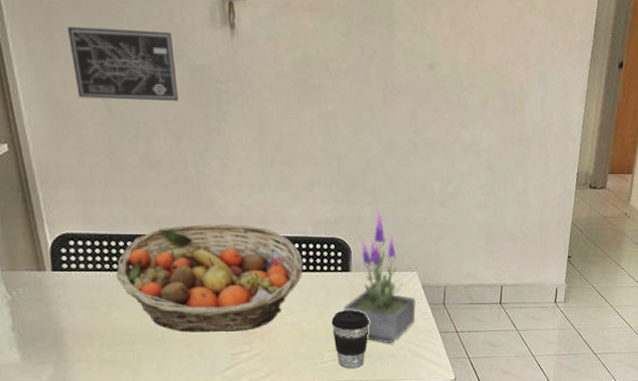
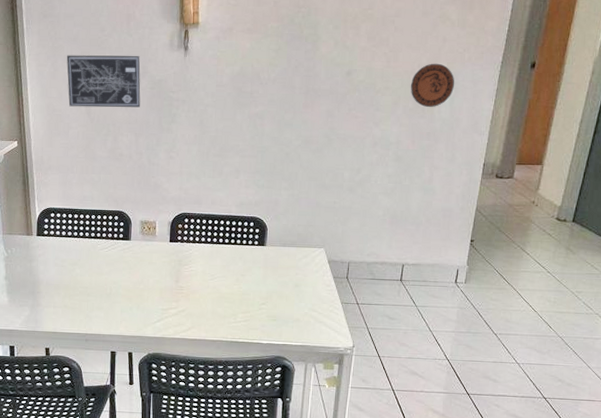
fruit basket: present [116,223,303,332] -> none [81,202,226,291]
coffee cup: present [331,310,369,369] -> none [246,278,279,330]
potted plant: present [343,212,417,344] -> none [257,196,322,310]
decorative plate: none [500,58,544,110] -> present [411,63,454,108]

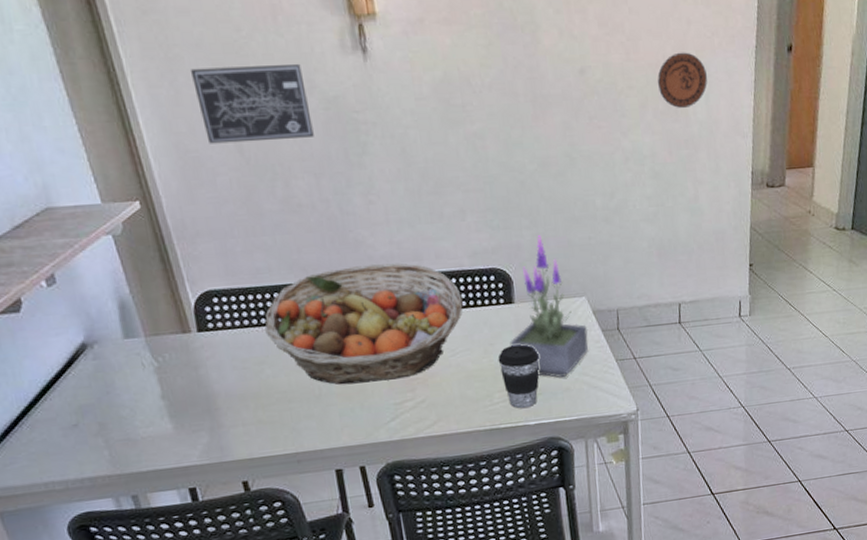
fruit basket: none [81,202,226,291] -> present [265,263,463,385]
coffee cup: none [246,278,279,330] -> present [498,344,539,409]
potted plant: none [257,196,322,310] -> present [509,235,588,379]

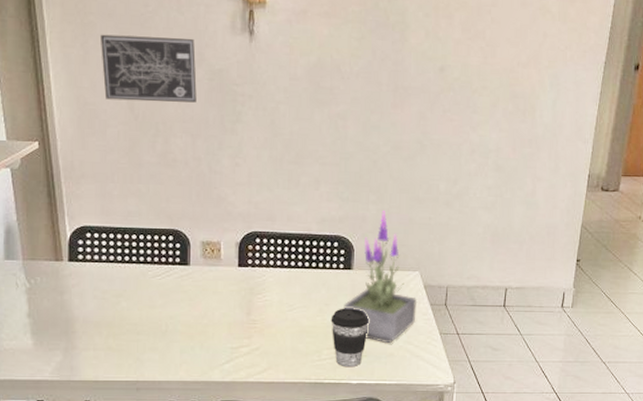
fruit basket: present [265,263,463,385] -> none [127,219,306,325]
decorative plate: present [657,52,708,109] -> none [510,61,556,112]

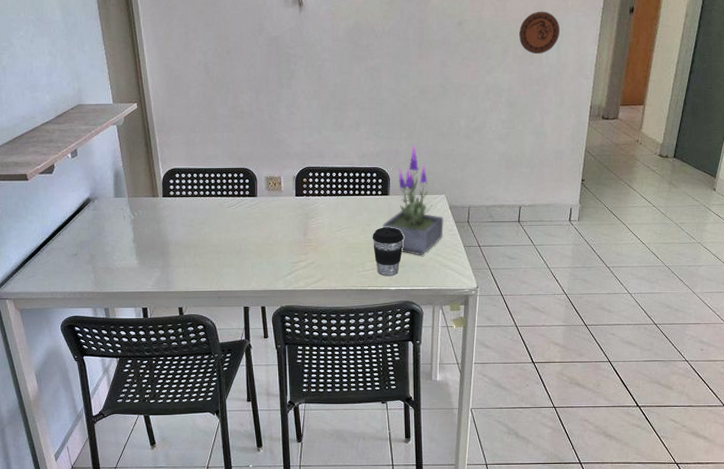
wall art: present [99,34,197,103] -> none [181,12,258,66]
decorative plate: none [510,61,556,112] -> present [519,11,560,55]

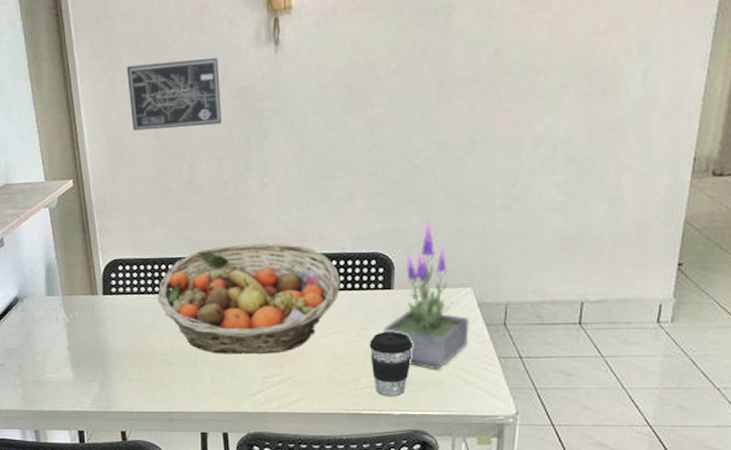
wall art: none [181,12,258,66] -> present [126,57,222,131]
fruit basket: none [208,158,350,245] -> present [157,242,340,354]
decorative plate: present [519,11,560,55] -> none [585,26,647,88]

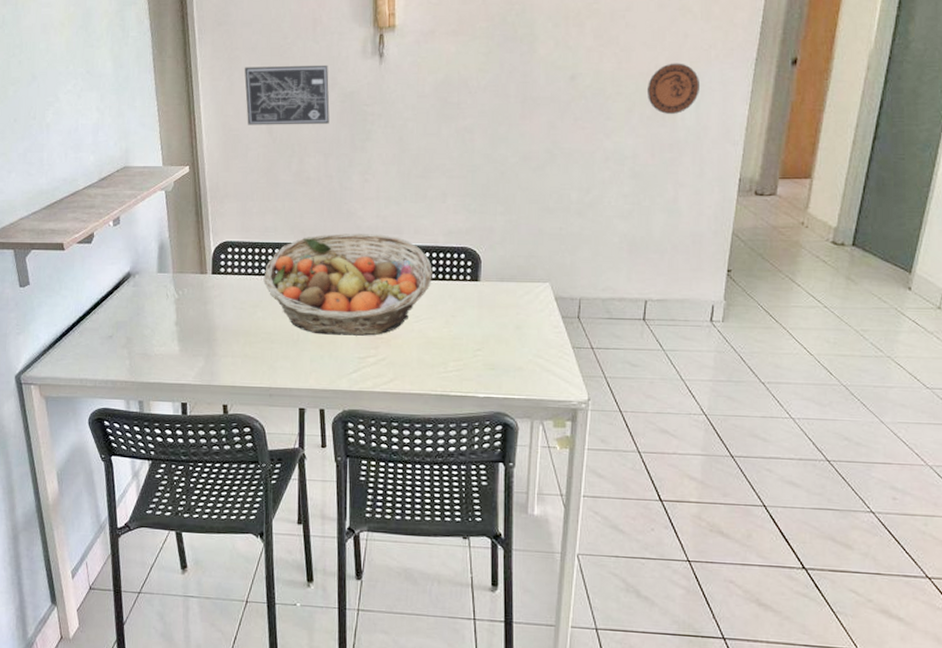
coffee cup: present [369,331,412,397] -> none [457,319,496,381]
potted plant: present [383,222,470,370] -> none [470,222,548,357]
decorative plate: none [585,26,647,88] -> present [648,63,699,115]

